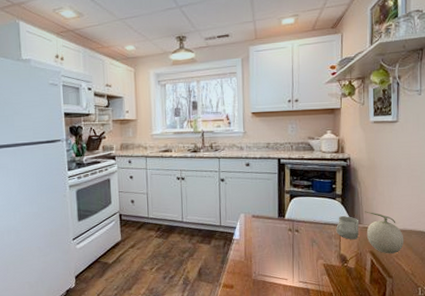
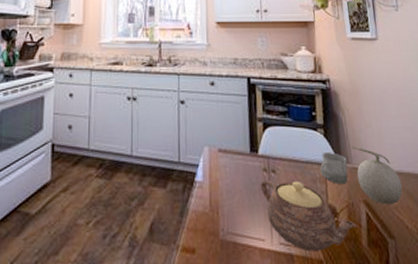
teapot: none [285,237,363,287] -> present [260,180,357,252]

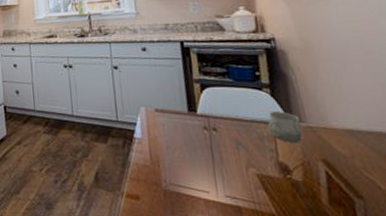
teapot: present [260,180,357,252] -> none [200,137,315,206]
fruit: present [352,146,403,205] -> none [305,105,373,164]

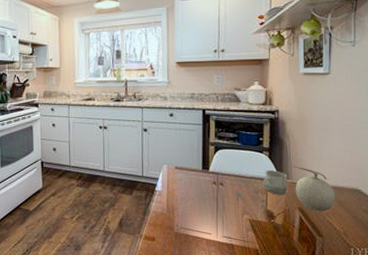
fruit: none [305,105,373,164] -> present [293,166,336,211]

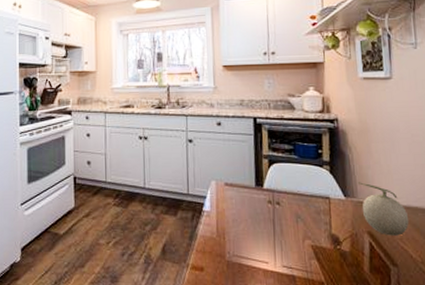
cup: present [263,171,288,196] -> none [325,188,353,217]

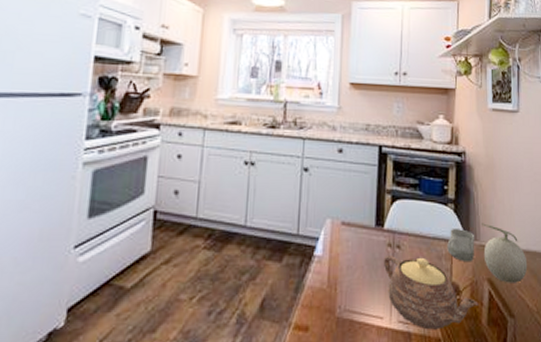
teapot: none [264,211,360,274] -> present [383,256,479,330]
cup: none [325,188,353,217] -> present [447,229,475,262]

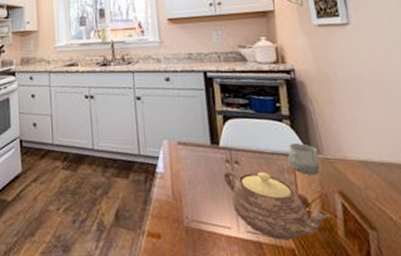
fruit: present [482,223,528,283] -> none [323,137,385,196]

